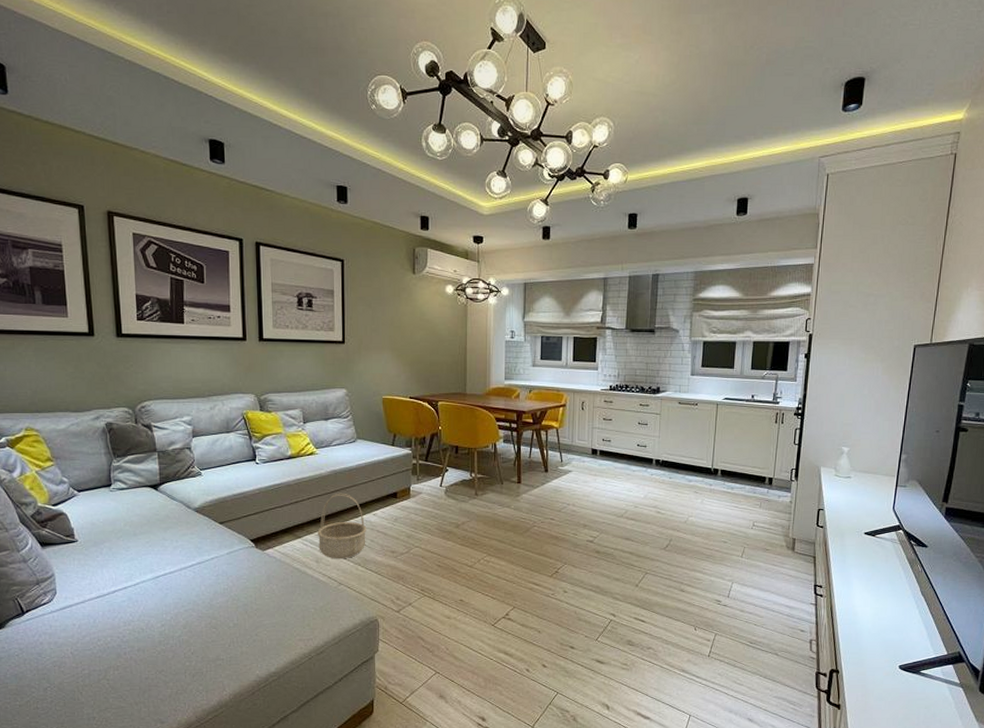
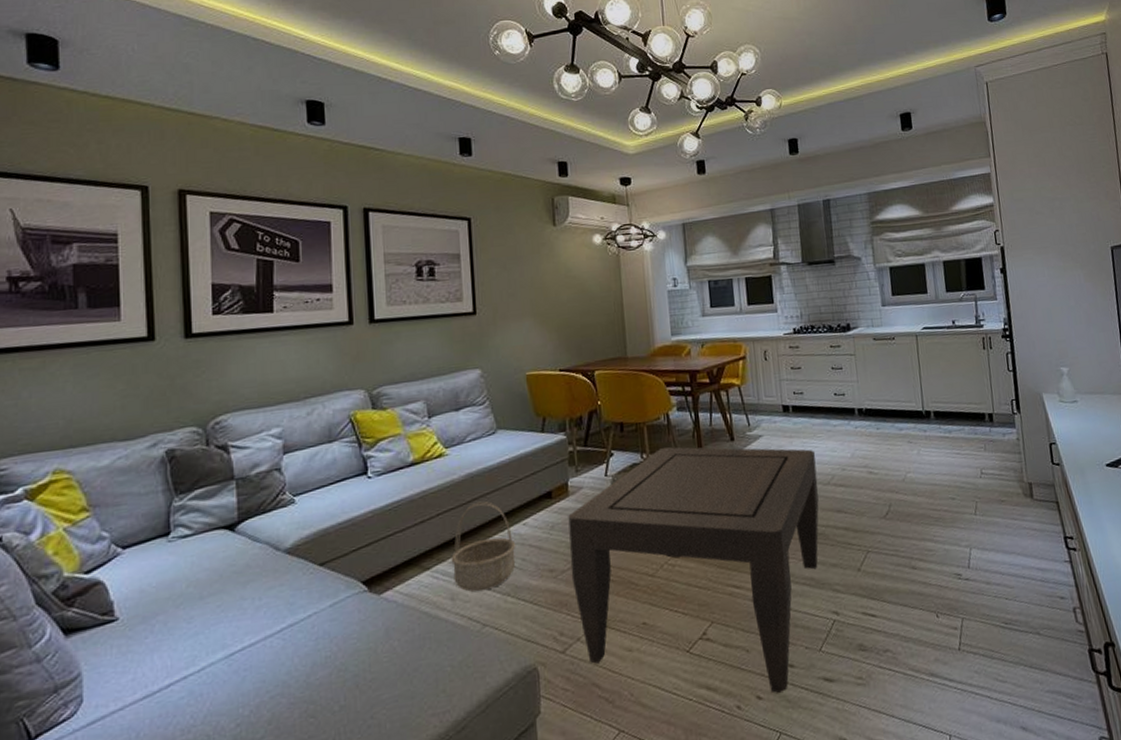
coffee table: none [408,470,613,665] -> present [568,446,819,693]

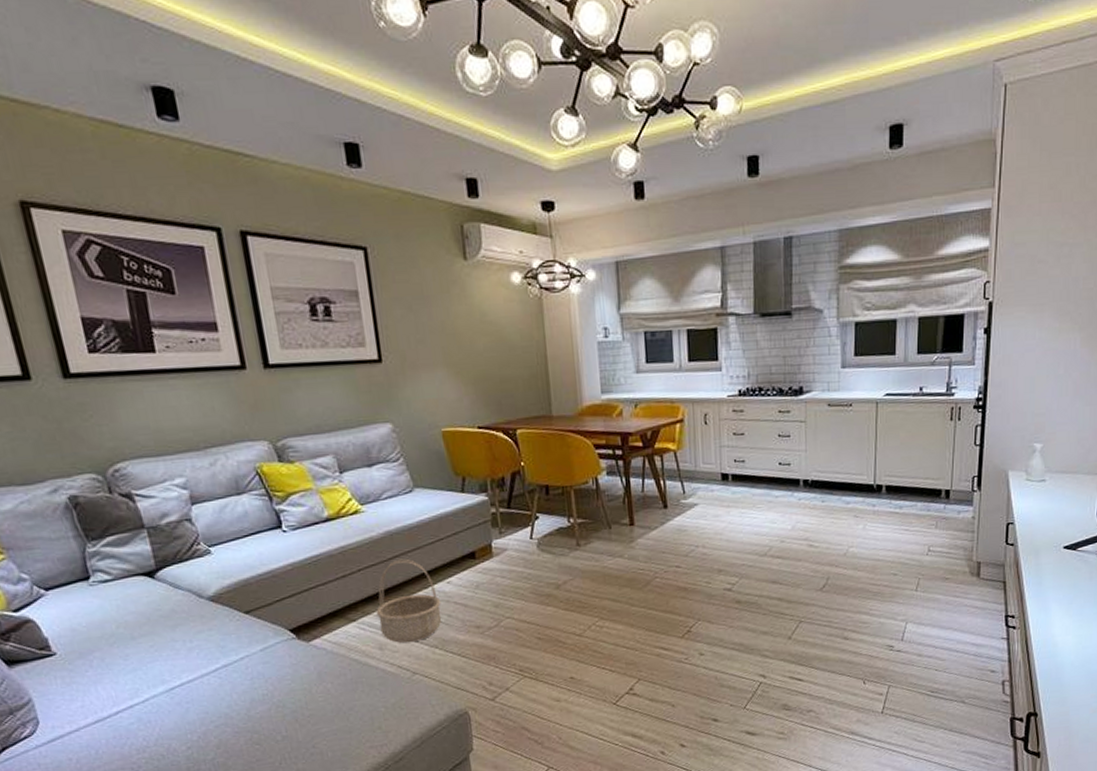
coffee table: present [568,446,819,693] -> none [493,511,754,743]

